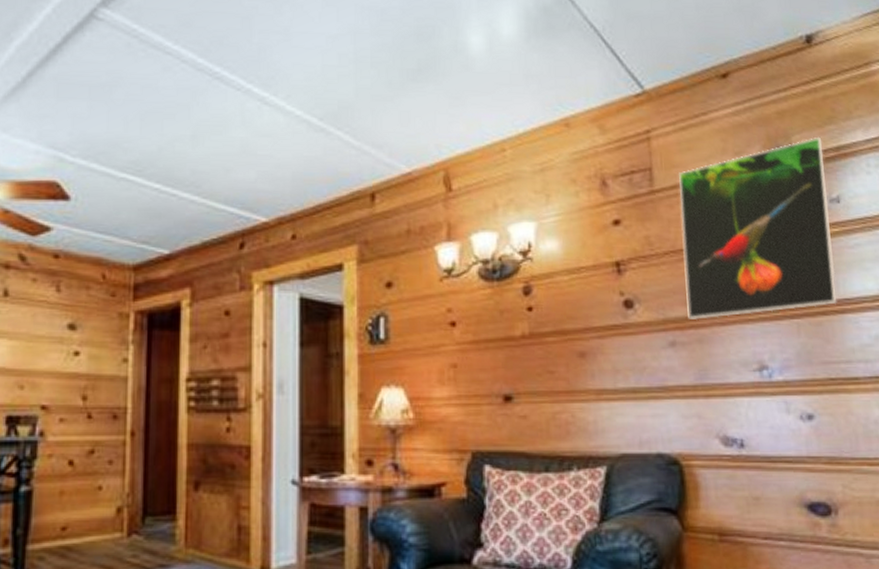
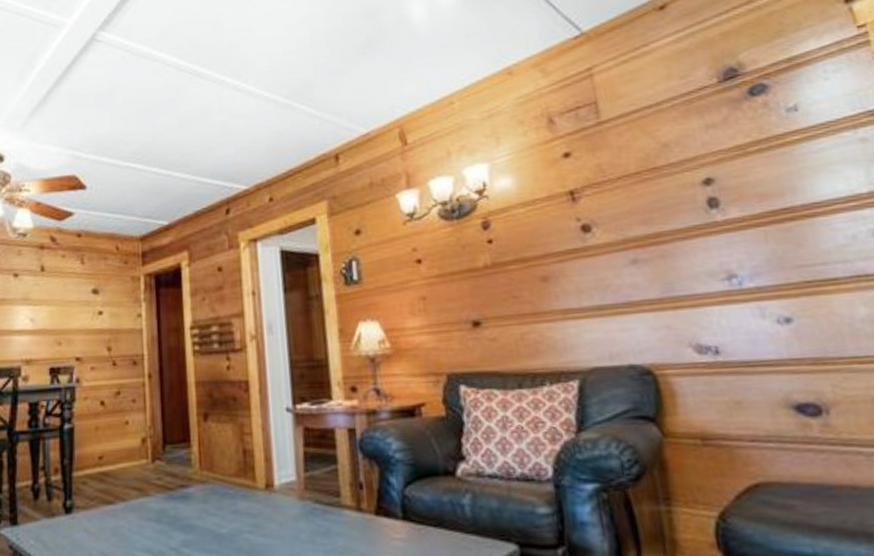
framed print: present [679,136,837,320] -> none [625,51,806,237]

